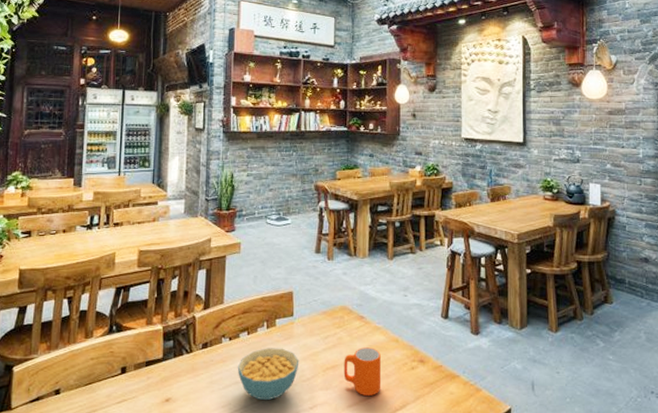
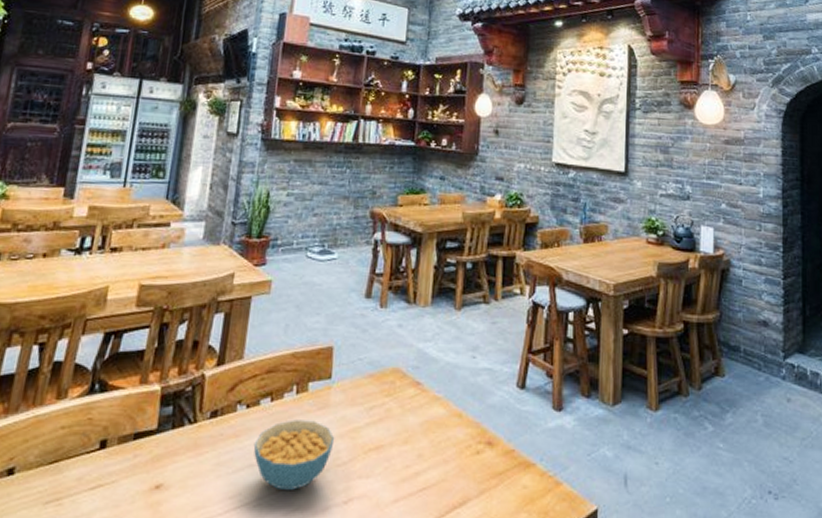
mug: present [343,347,382,395] -> none [390,423,439,487]

